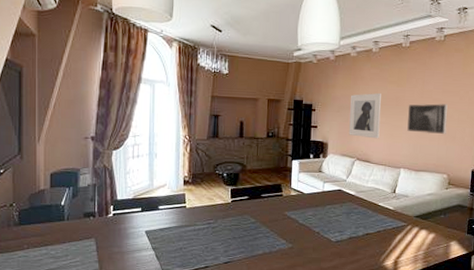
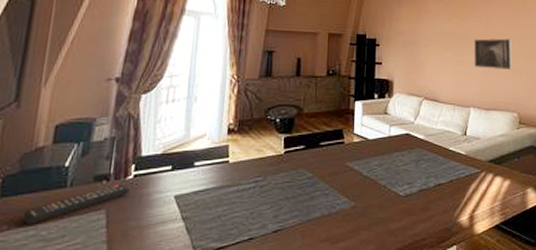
remote control: none [37,220,111,246] -> present [23,184,130,225]
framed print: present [349,92,381,139] -> none [415,27,447,76]

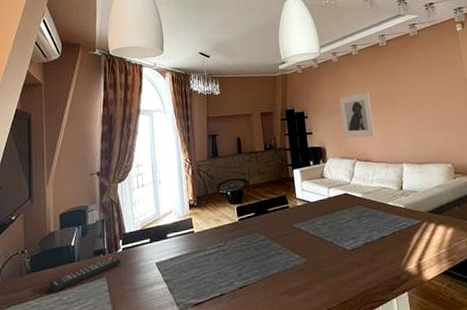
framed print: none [415,27,447,76] -> present [339,91,375,138]
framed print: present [473,38,513,71] -> none [397,94,441,126]

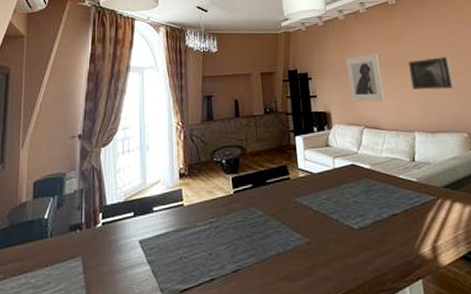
remote control: present [49,256,121,293] -> none [15,232,100,274]
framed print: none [397,94,441,126] -> present [407,56,455,91]

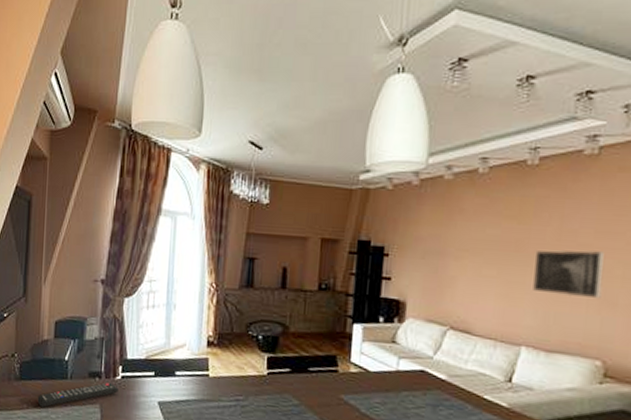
remote control: none [15,232,100,274] -> present [37,382,119,408]
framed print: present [345,52,385,102] -> none [438,232,491,300]

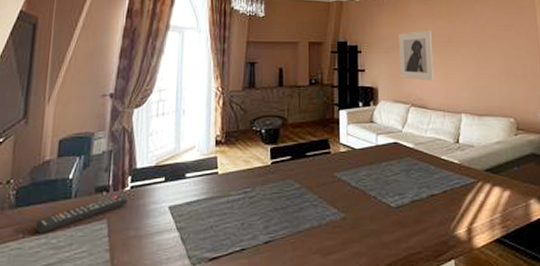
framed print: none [438,232,491,300] -> present [398,30,434,81]
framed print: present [533,250,604,299] -> none [461,39,506,73]

